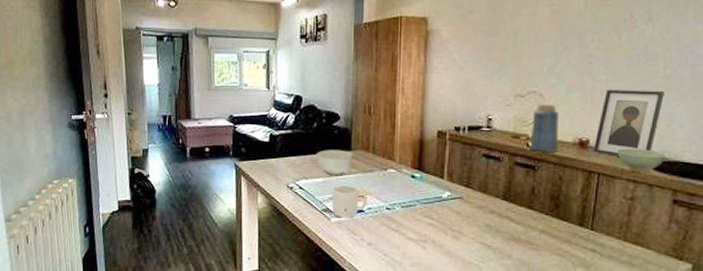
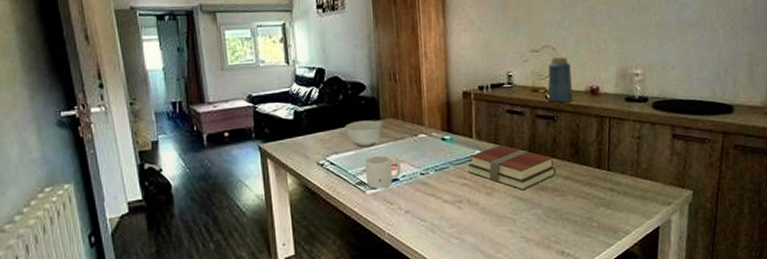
books: none [435,188,532,239] -> present [467,144,556,191]
picture frame: present [593,89,664,156] -> none [603,36,657,100]
bowl: present [617,148,666,173] -> none [623,91,664,114]

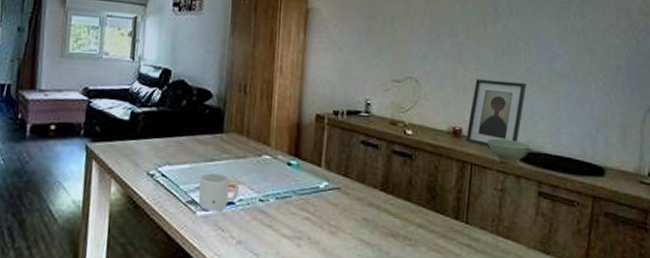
bowl: present [344,120,383,148] -> none [183,131,226,162]
books: present [467,144,556,191] -> none [312,178,409,234]
vase: present [547,57,573,104] -> none [407,91,435,142]
picture frame: none [603,36,657,100] -> present [466,79,526,146]
bowl: none [623,91,664,114] -> present [488,138,531,165]

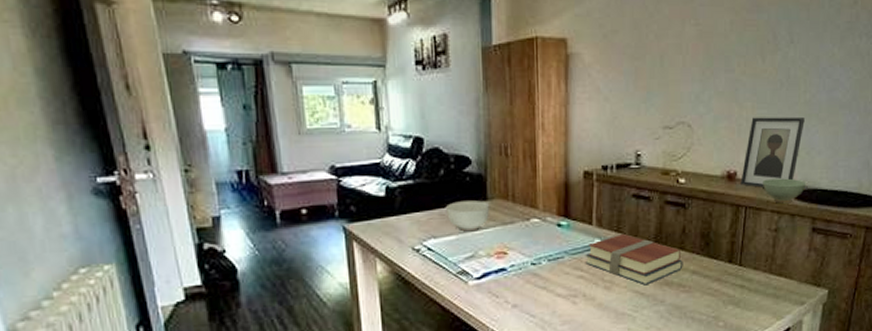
bowl: none [183,131,226,162] -> present [445,200,491,232]
mug: present [198,172,239,212] -> none [467,240,509,280]
books: none [312,178,409,234] -> present [585,233,683,286]

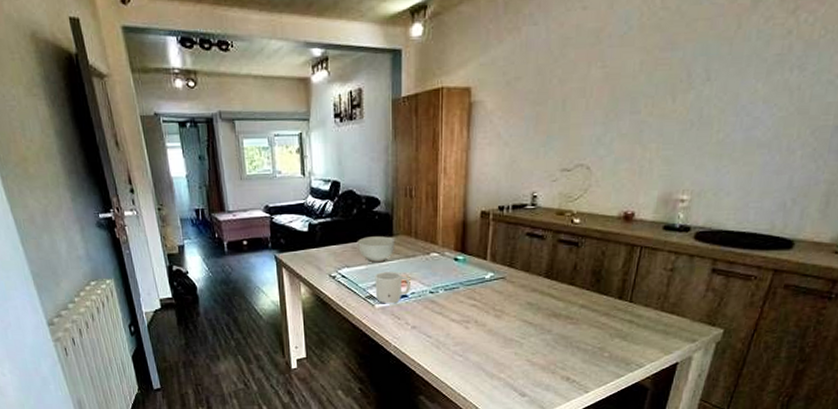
mug: none [467,240,509,280] -> present [375,271,410,304]
books: present [585,233,683,286] -> none [478,268,573,316]
picture frame: present [741,116,805,188] -> none [637,157,715,228]
bowl: present [763,178,807,204] -> none [661,219,711,244]

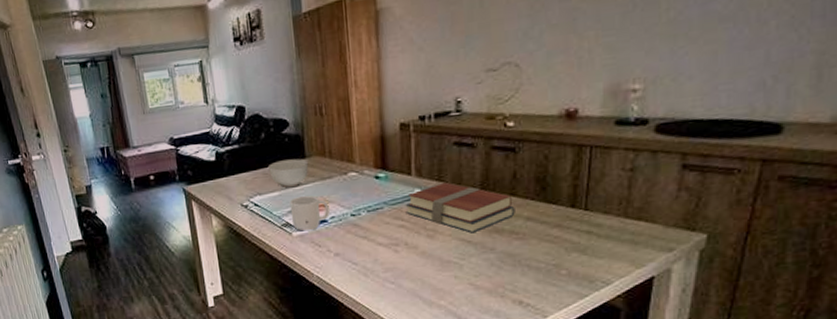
books: none [478,268,573,316] -> present [405,182,515,233]

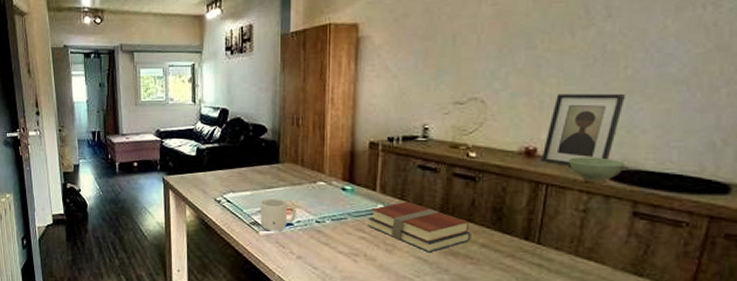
bowl: present [267,158,309,188] -> none [243,163,282,189]
picture frame: none [583,39,668,125] -> present [541,93,625,166]
bowl: none [612,110,673,140] -> present [569,157,626,184]

